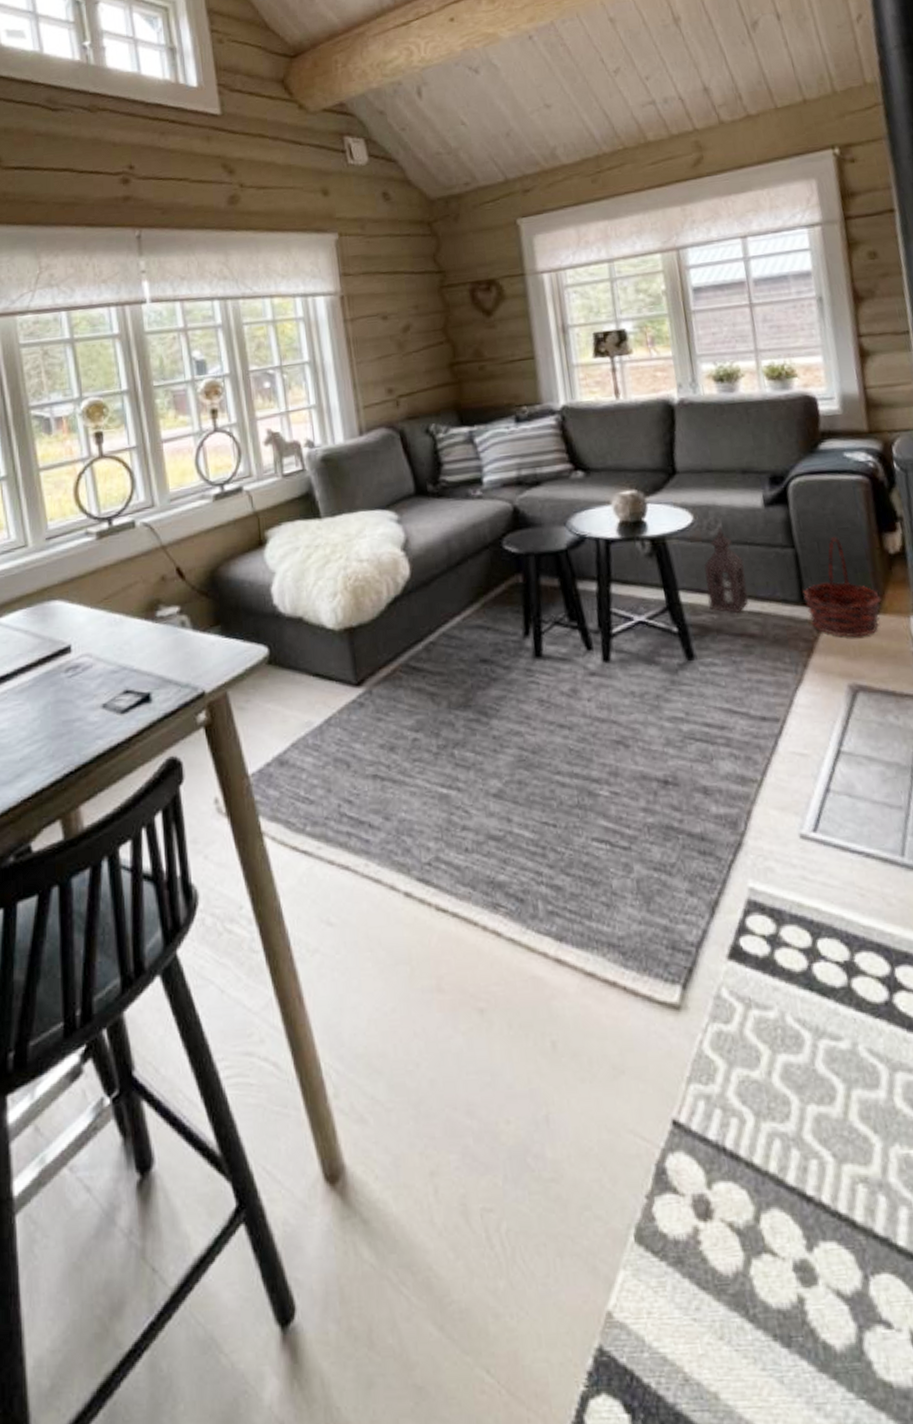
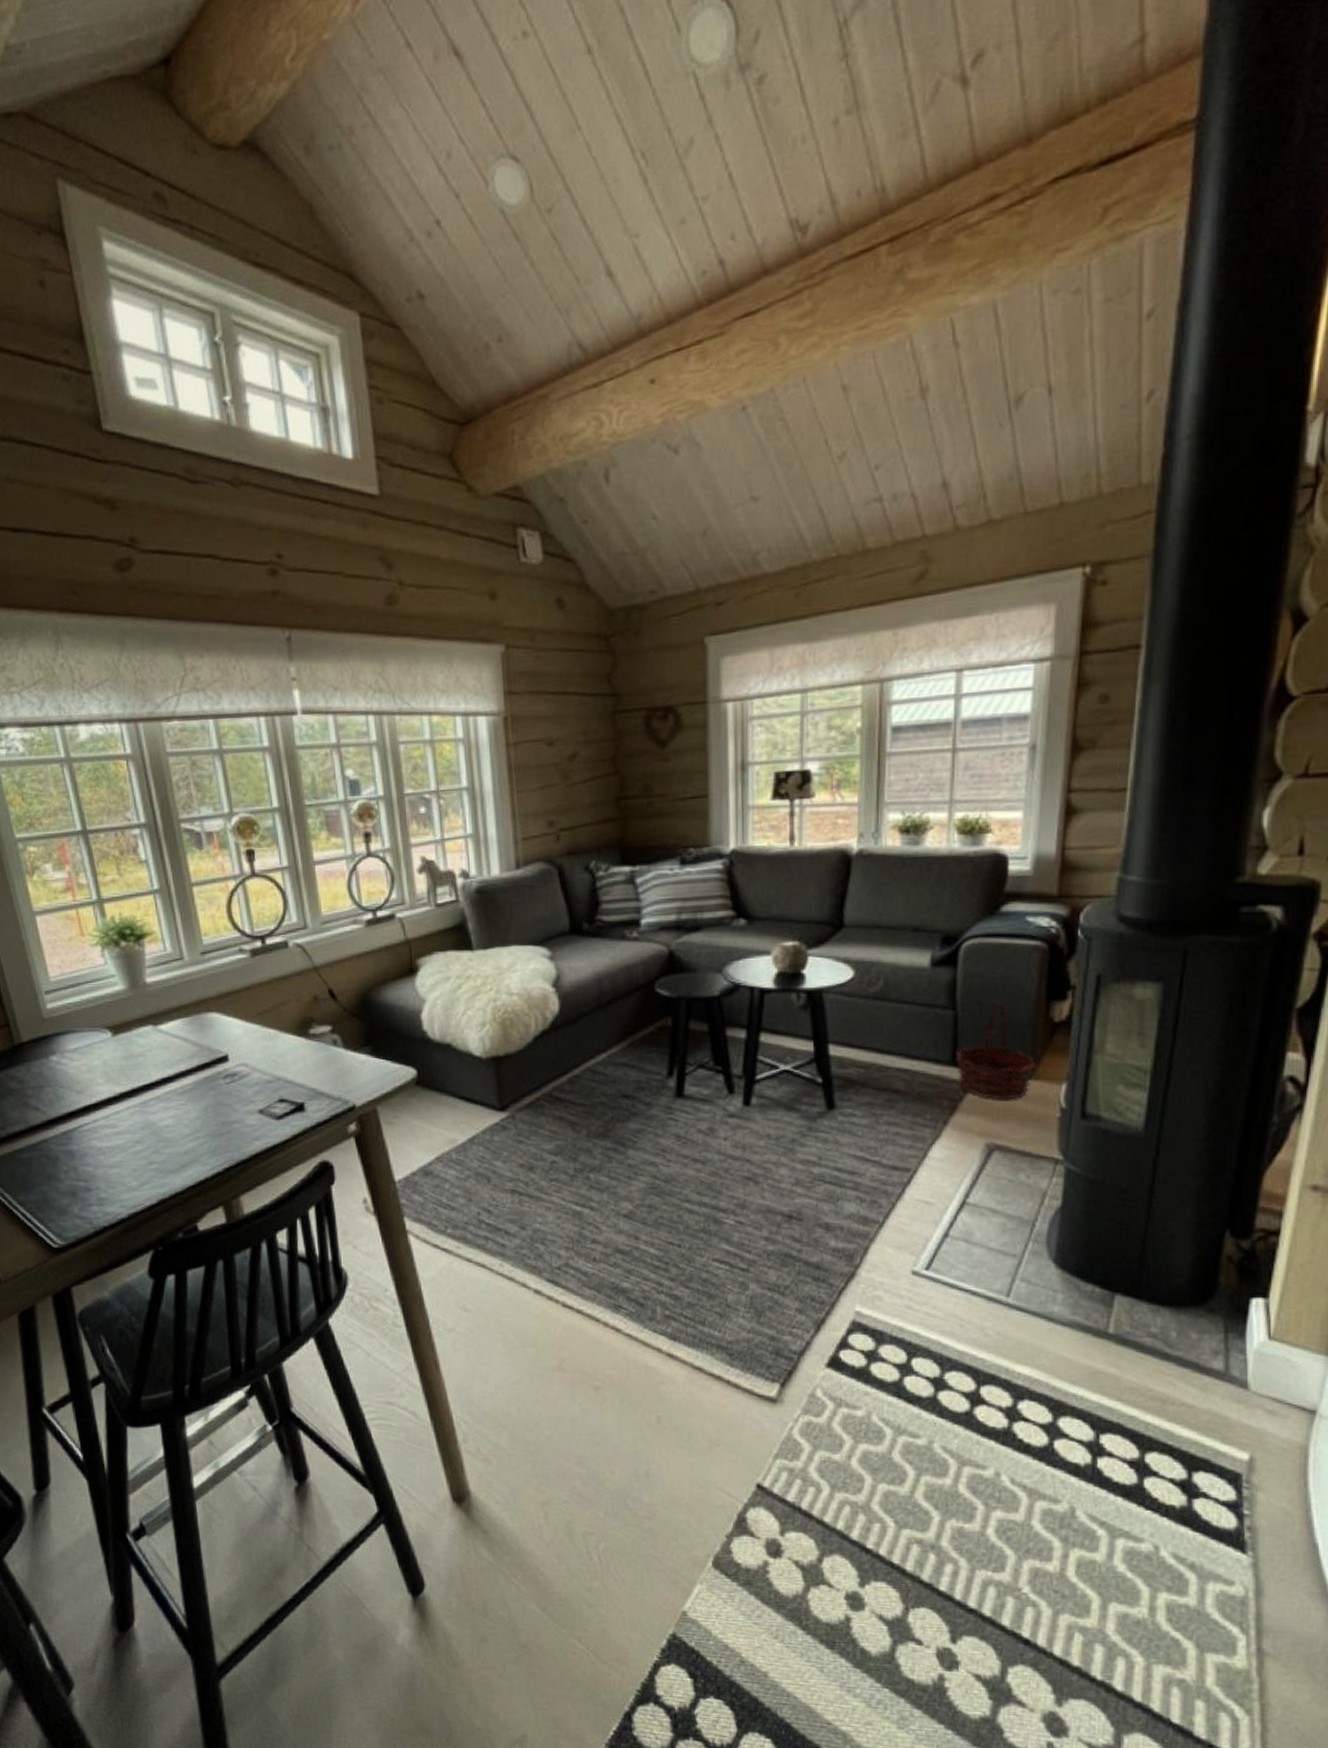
lantern: present [704,527,749,613] -> none [856,984,900,1069]

